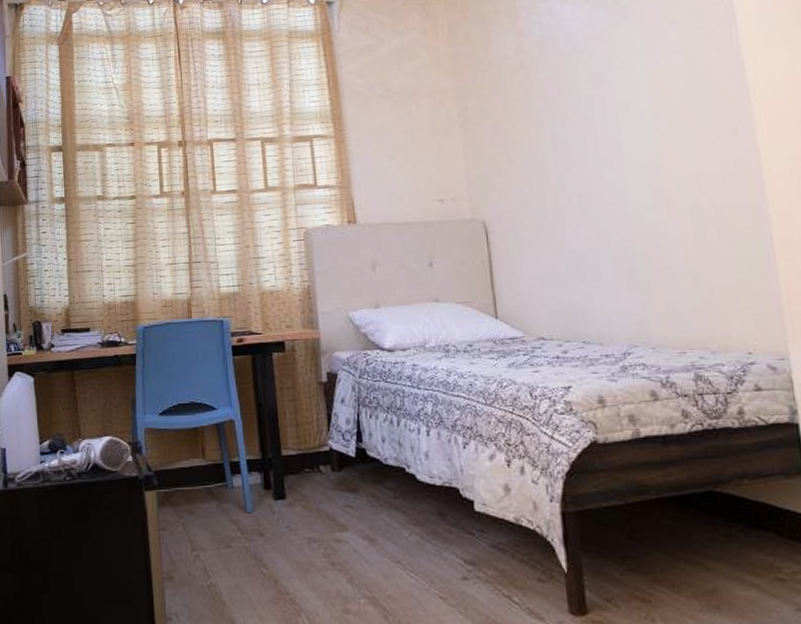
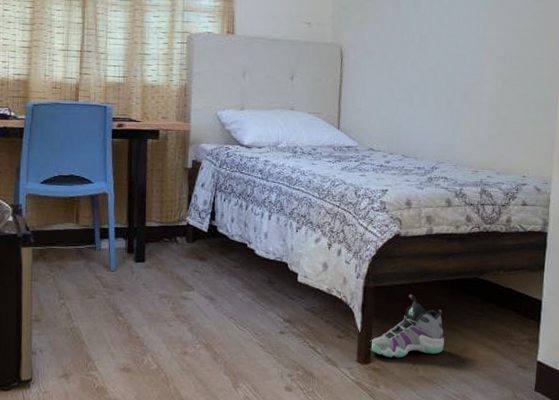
sneaker: none [582,518,686,606] -> present [369,294,445,358]

